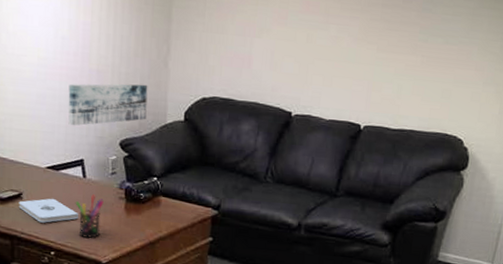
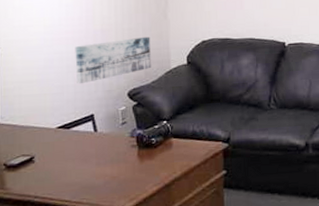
notepad: present [18,198,78,223] -> none [31,156,92,183]
pen holder: present [75,194,104,239] -> none [88,146,116,192]

